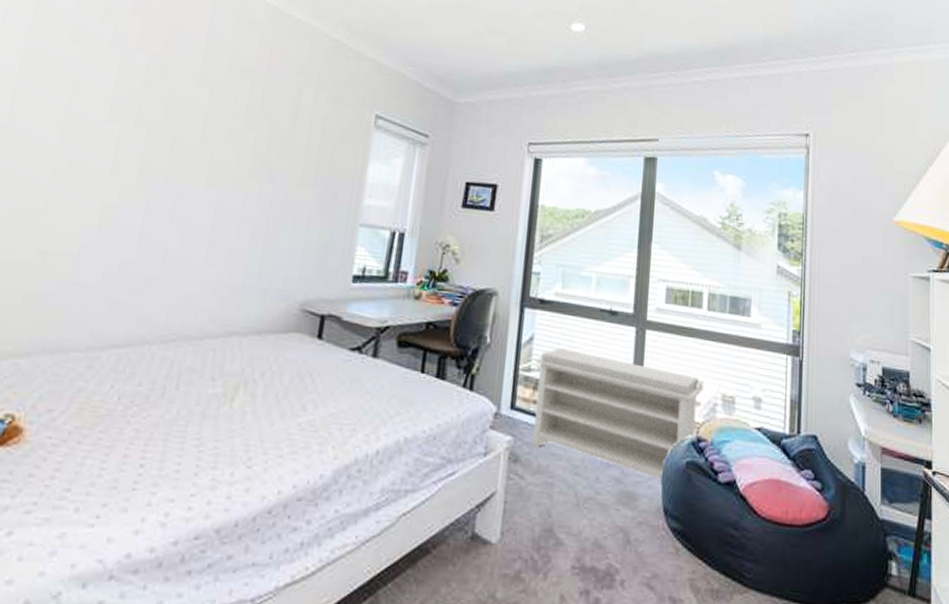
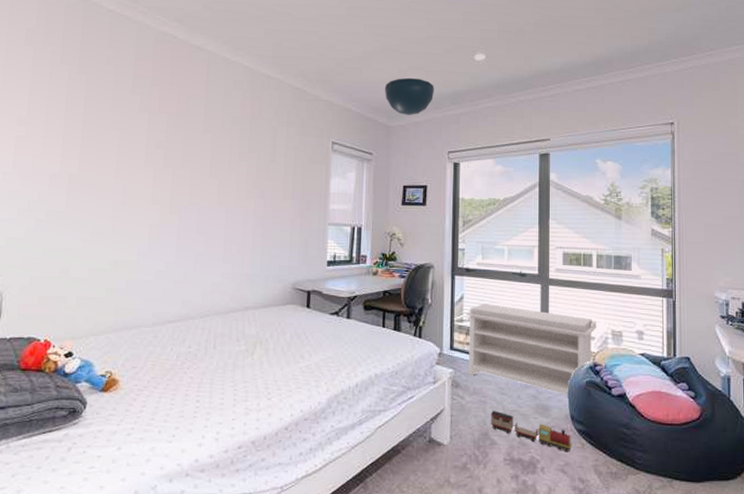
ceiling light: none [451,42,518,92] -> present [384,77,435,116]
toy train: none [556,496,664,560] -> present [490,410,573,453]

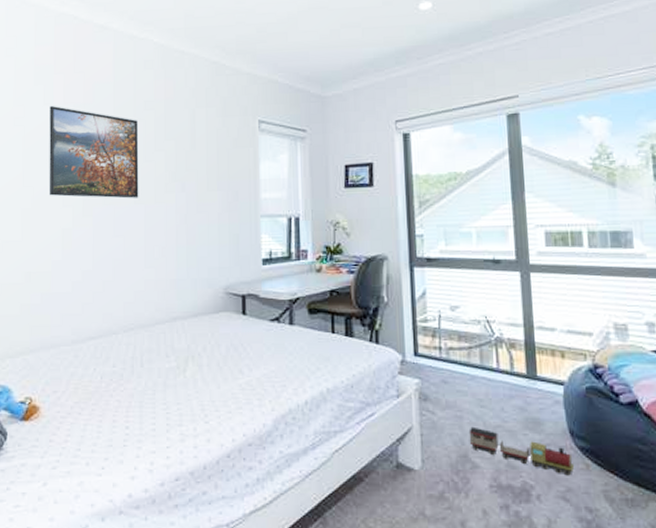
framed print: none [139,113,225,201] -> present [48,105,139,199]
ceiling light: present [384,77,435,116] -> none [314,37,375,83]
bench: present [466,304,596,396] -> none [431,299,594,406]

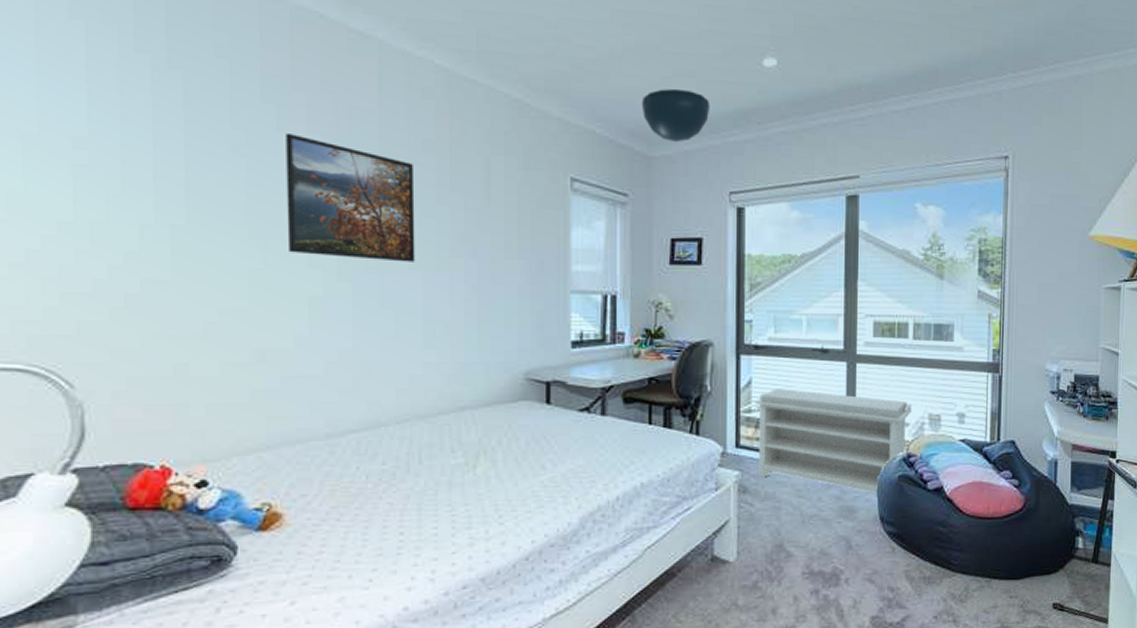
ceiling light: none [314,37,375,83] -> present [641,88,711,143]
bench: none [431,299,594,406] -> present [755,388,912,494]
toy train: present [469,426,575,476] -> none [785,517,882,559]

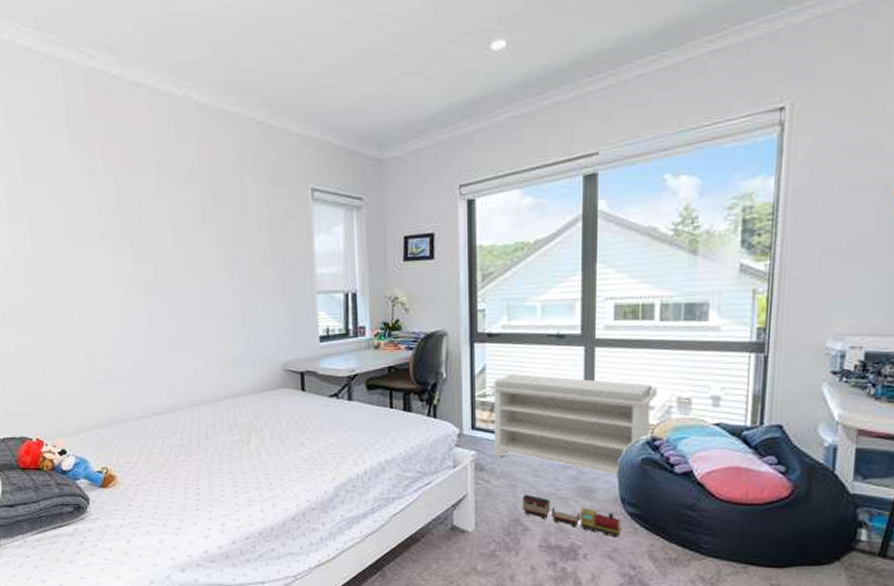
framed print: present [286,132,415,262] -> none [90,176,191,276]
ceiling light: present [641,88,711,143] -> none [371,88,438,143]
toy train: none [785,517,882,559] -> present [522,494,623,538]

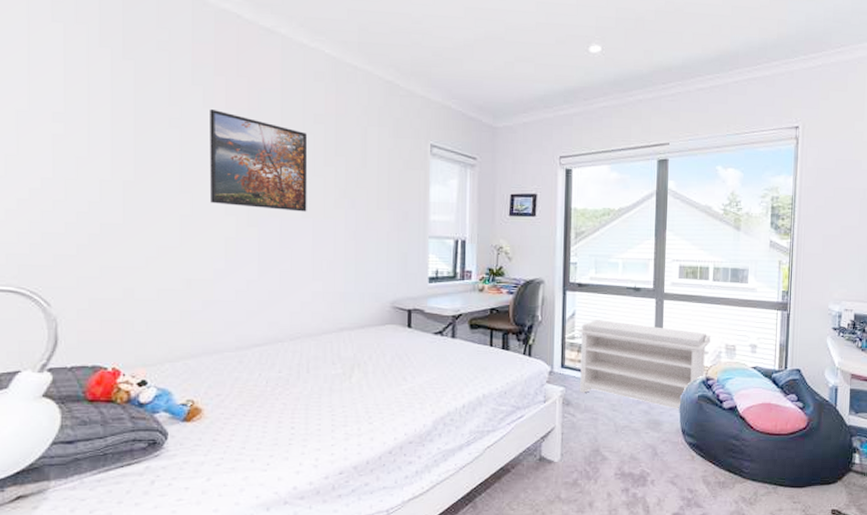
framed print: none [90,176,191,276] -> present [209,108,308,212]
toy train: present [522,494,623,538] -> none [601,426,683,465]

